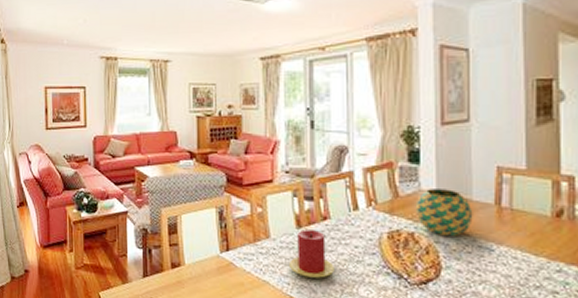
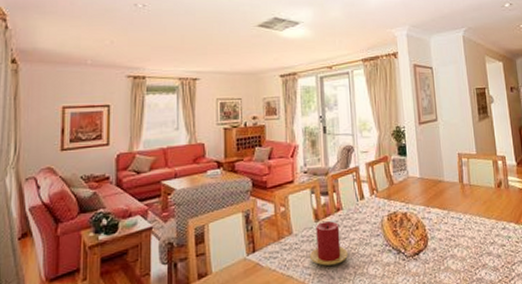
decorative ball: present [415,189,473,237] -> none [406,174,446,213]

